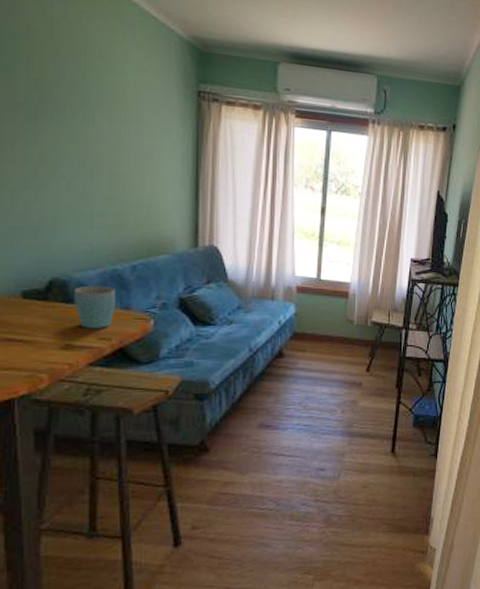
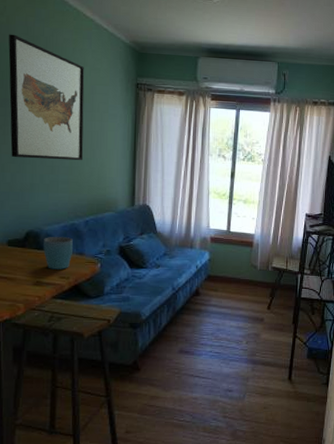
wall art: none [15,13,128,188] -> present [8,34,85,161]

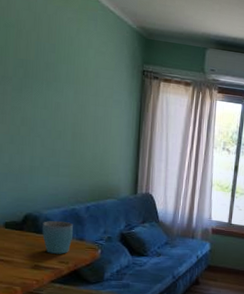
wall art: present [8,34,85,161] -> none [8,8,89,146]

